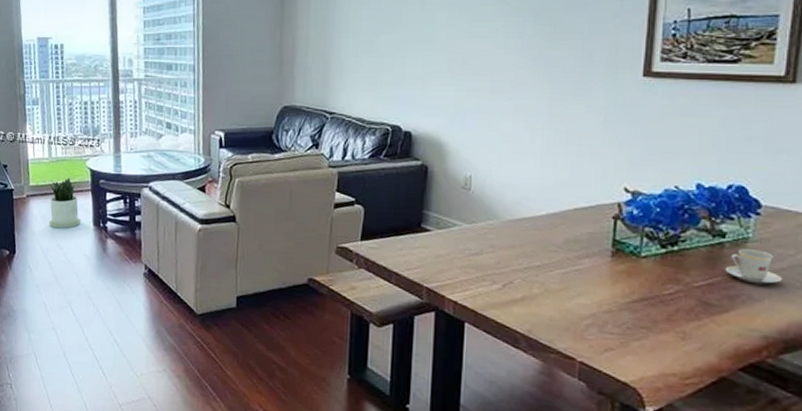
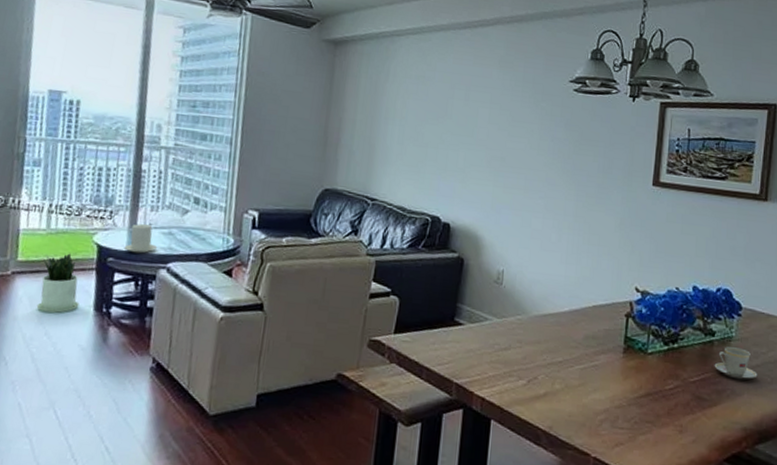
candle: none [111,149,140,175] -> present [123,224,158,254]

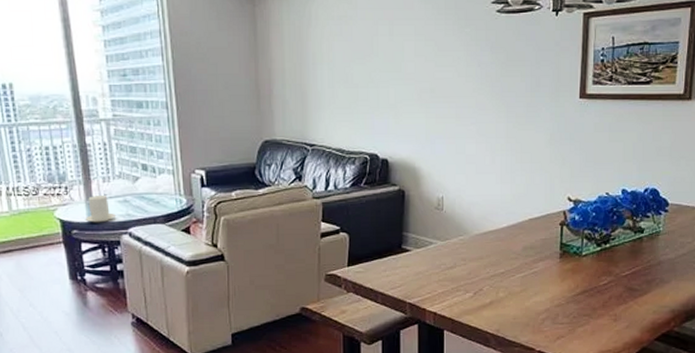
planter: present [36,253,79,313] -> none [12,231,55,286]
teacup: present [714,347,758,380] -> none [644,241,684,269]

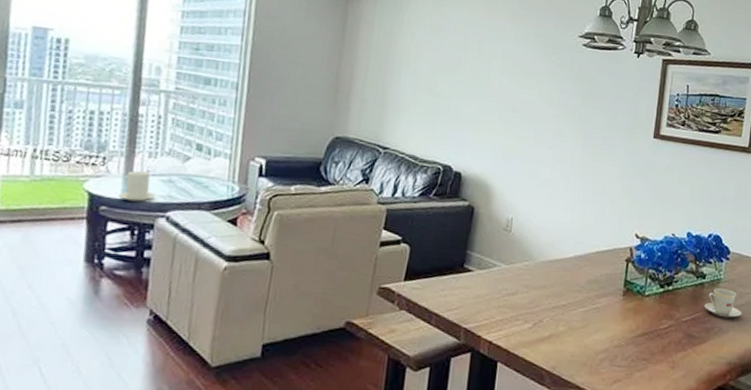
teacup: none [644,241,684,269] -> present [704,288,742,319]

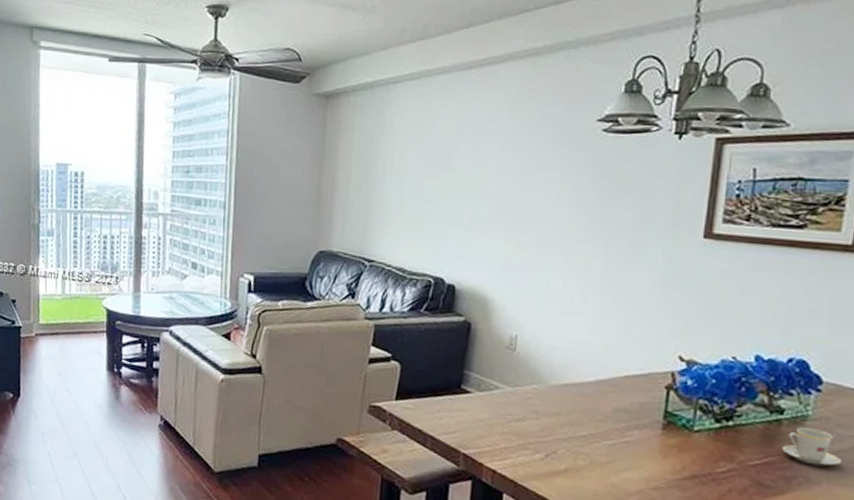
candle: present [118,170,156,202] -> none [129,289,160,317]

